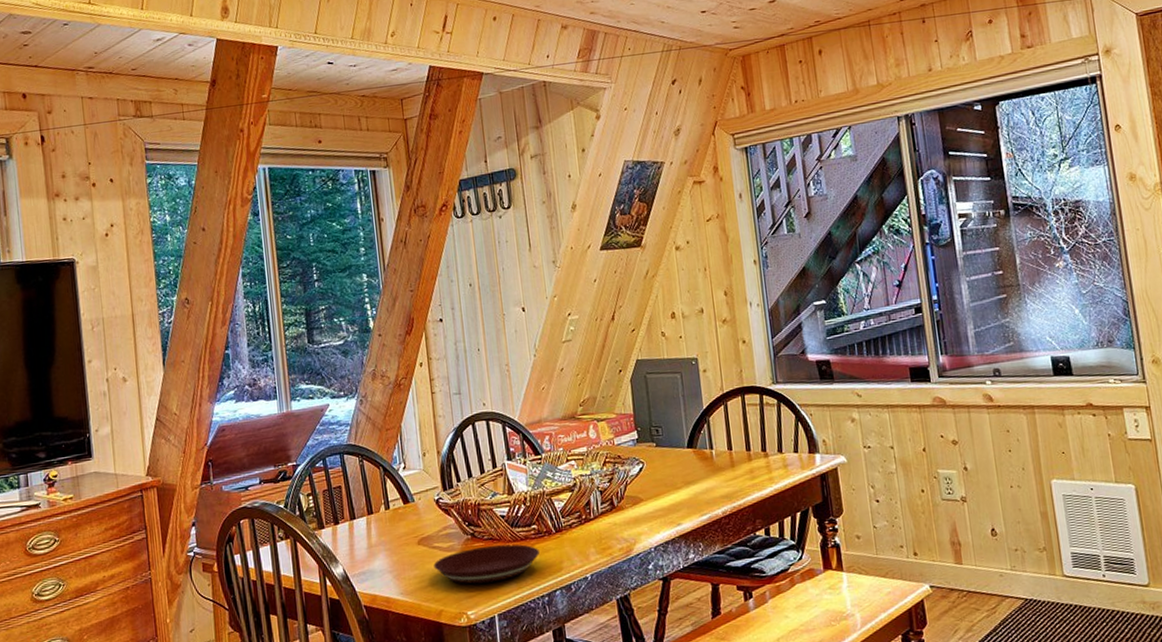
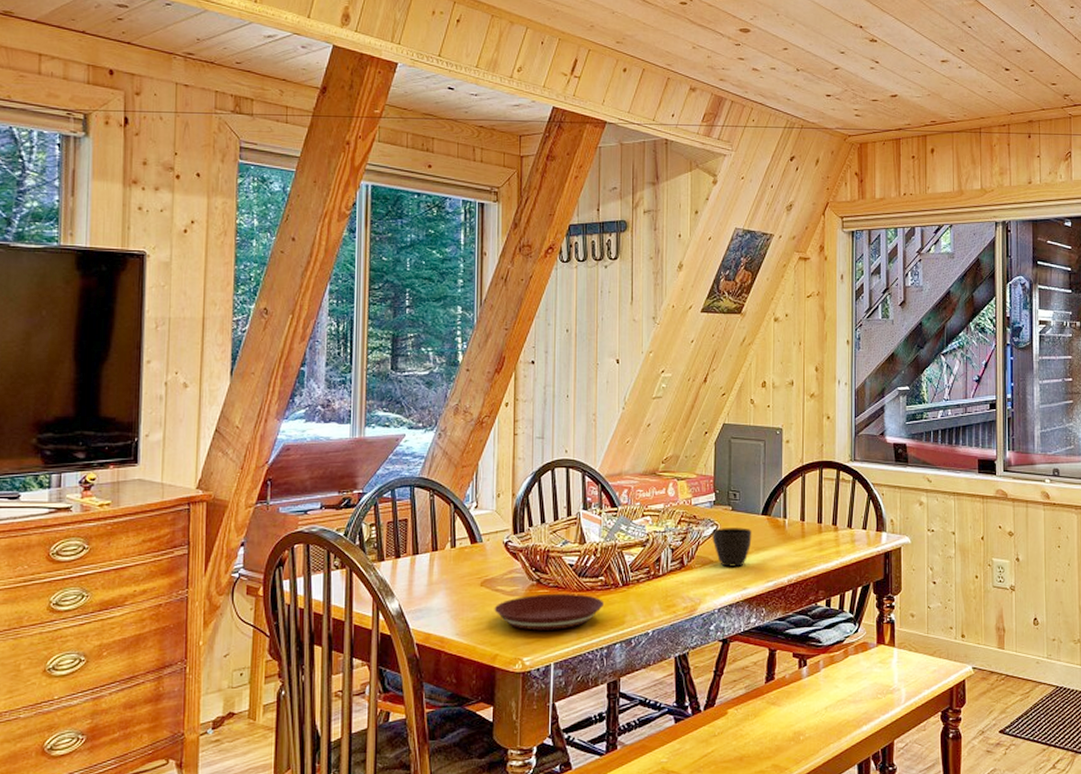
cup: none [639,463,680,504] -> present [712,528,752,567]

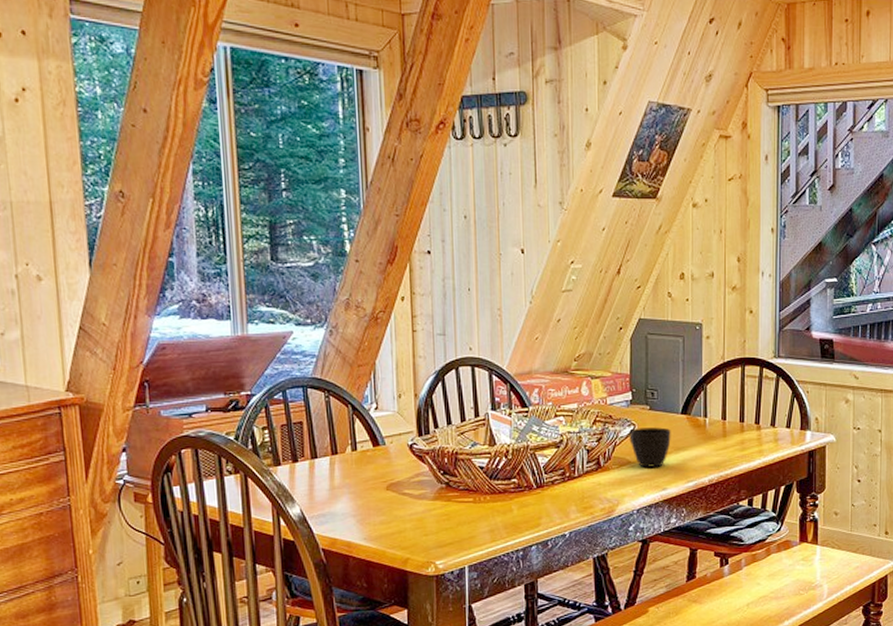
plate: present [494,593,604,631] -> none [402,496,517,534]

